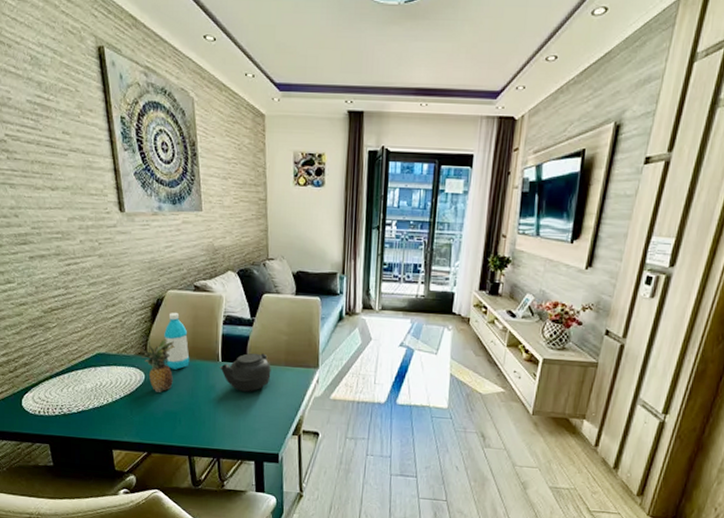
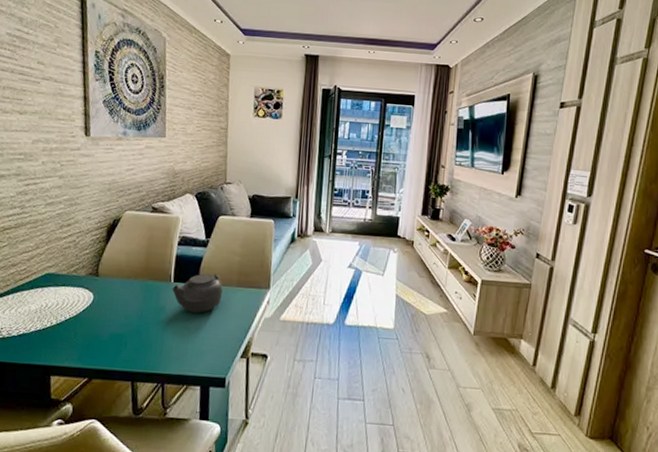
fruit: present [140,337,175,392] -> none [91,257,128,314]
water bottle: present [164,313,190,370] -> none [117,233,142,290]

